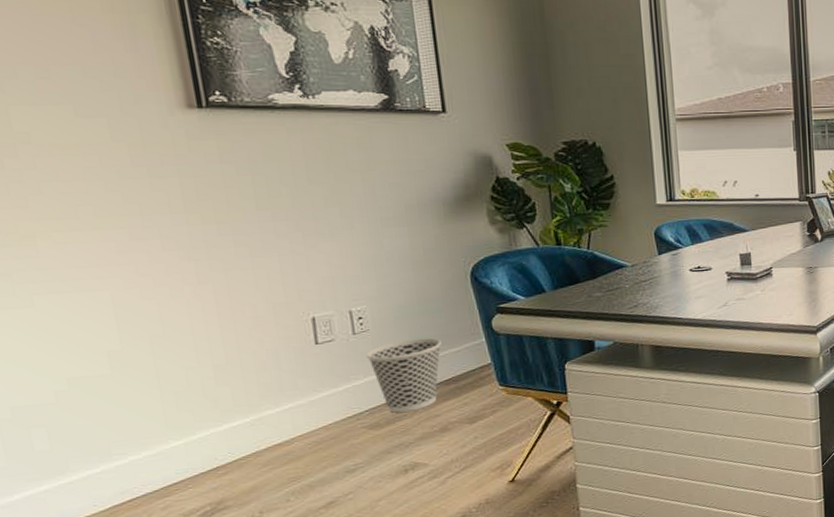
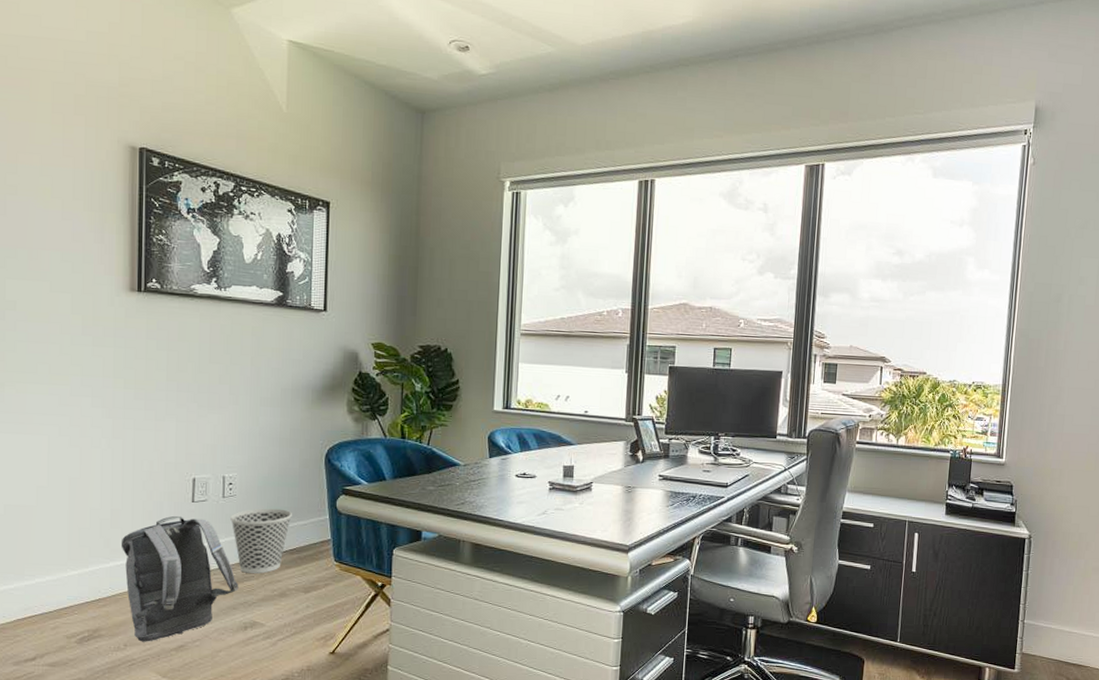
backpack: none [232,361,390,506] -> present [121,516,239,642]

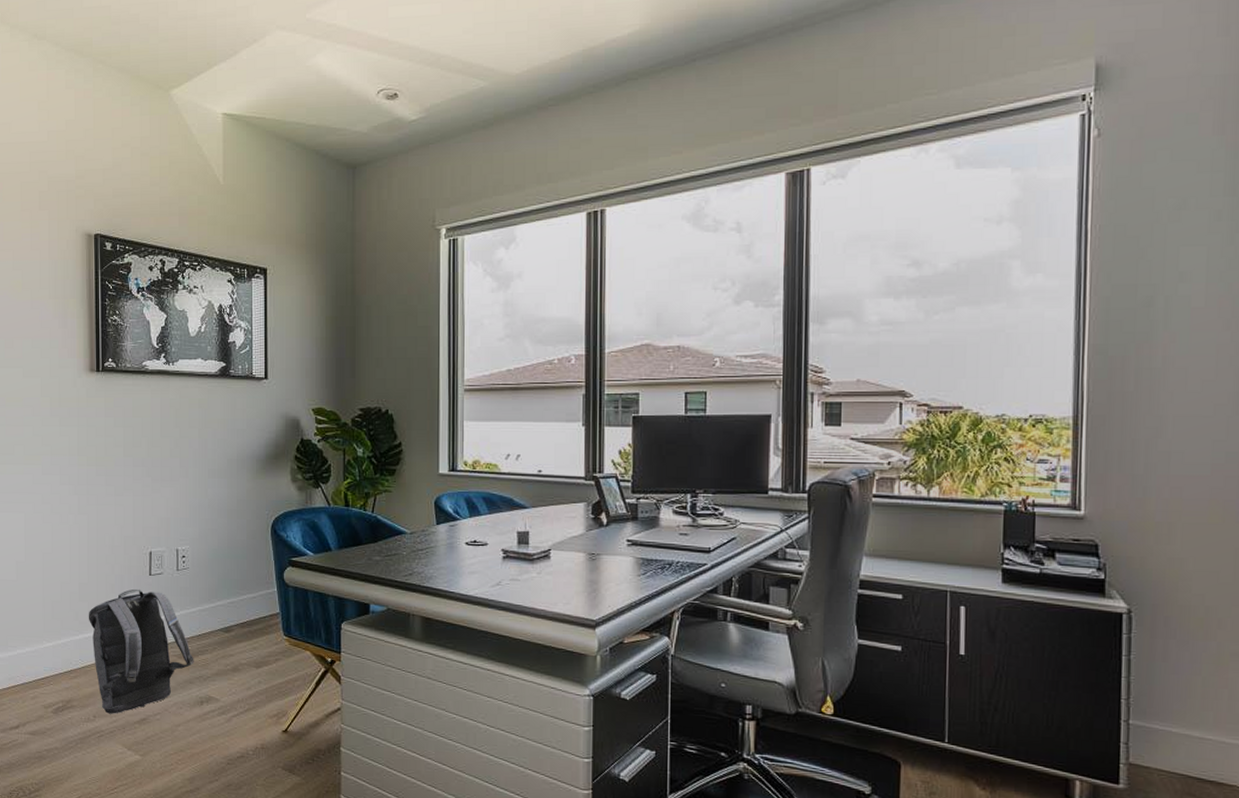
wastebasket: present [230,508,292,574] -> none [184,581,242,647]

